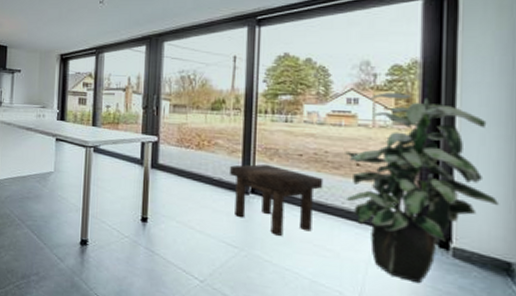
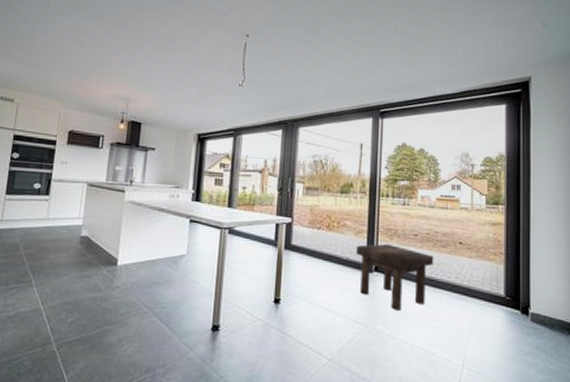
indoor plant: present [345,93,500,284] -> none [451,180,562,347]

